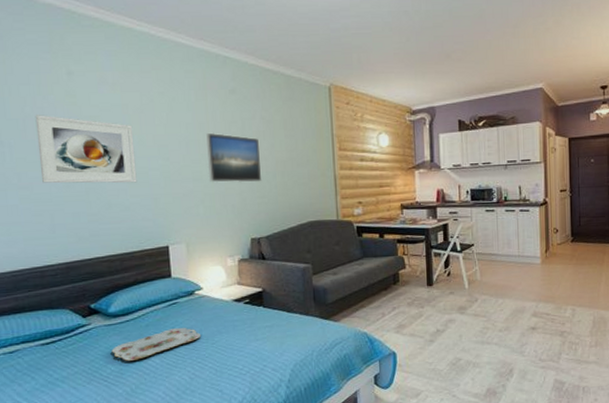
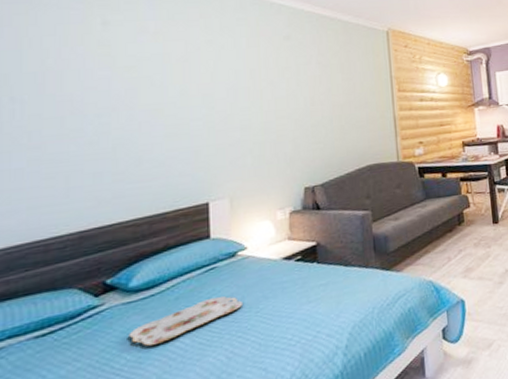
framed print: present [35,115,137,184] -> none [58,67,176,141]
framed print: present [206,132,262,183] -> none [257,78,318,131]

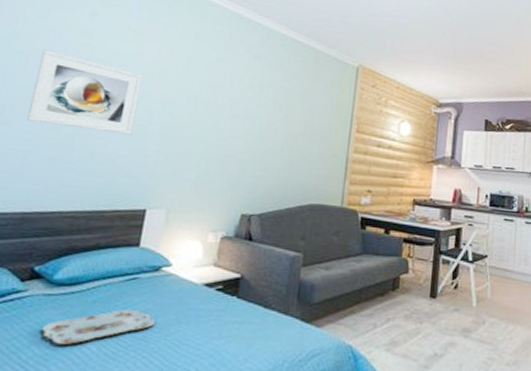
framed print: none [58,67,176,141] -> present [27,50,143,135]

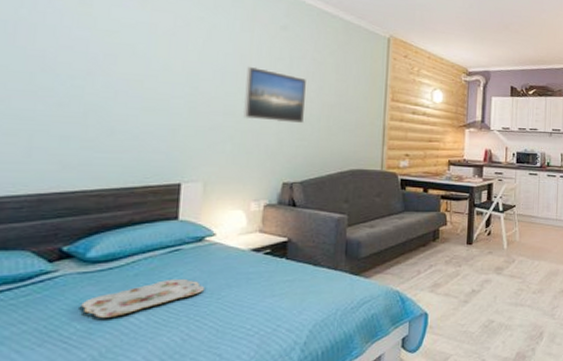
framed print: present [27,50,143,135] -> none [26,19,159,110]
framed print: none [210,94,274,154] -> present [242,66,307,124]

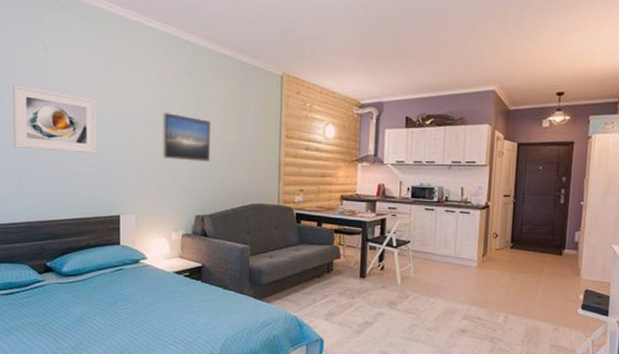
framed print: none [26,19,159,110] -> present [12,84,97,154]
serving tray: present [81,278,206,318] -> none [61,292,143,318]

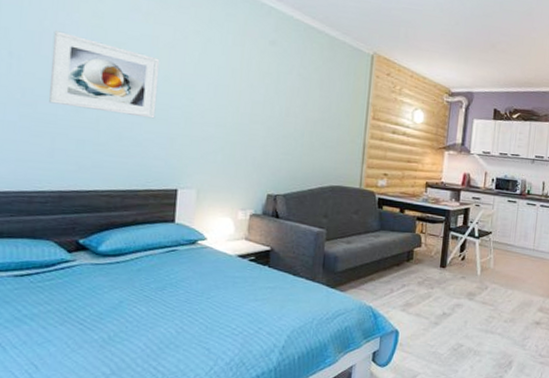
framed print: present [161,112,212,163] -> none [232,79,293,139]

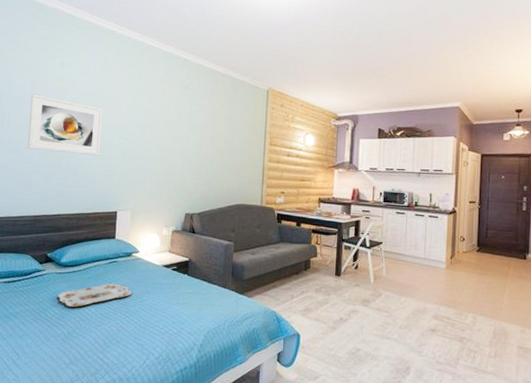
serving tray: none [94,276,197,306] -> present [57,283,133,307]

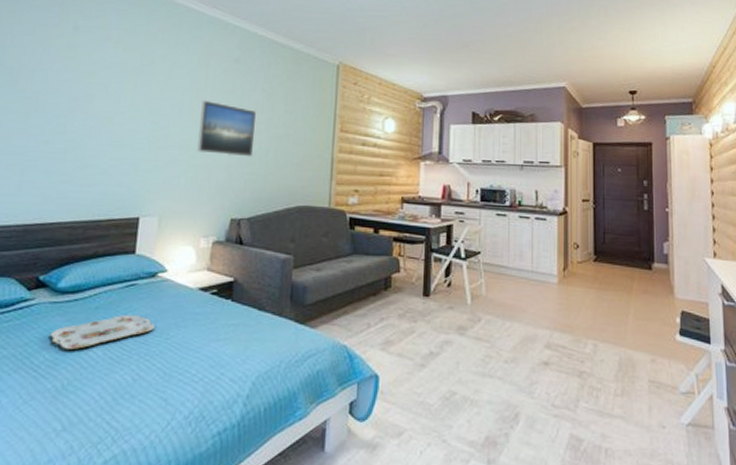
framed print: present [28,94,104,156] -> none [22,65,128,145]
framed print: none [157,120,204,166] -> present [196,100,257,158]

